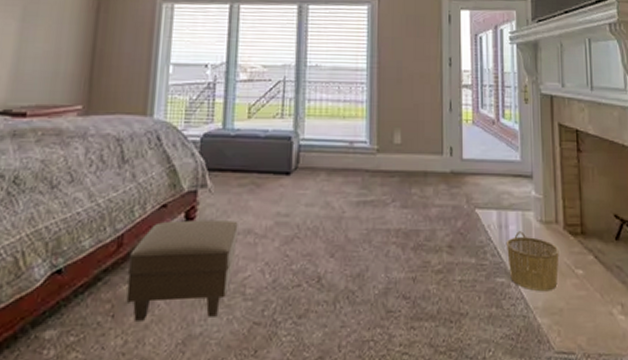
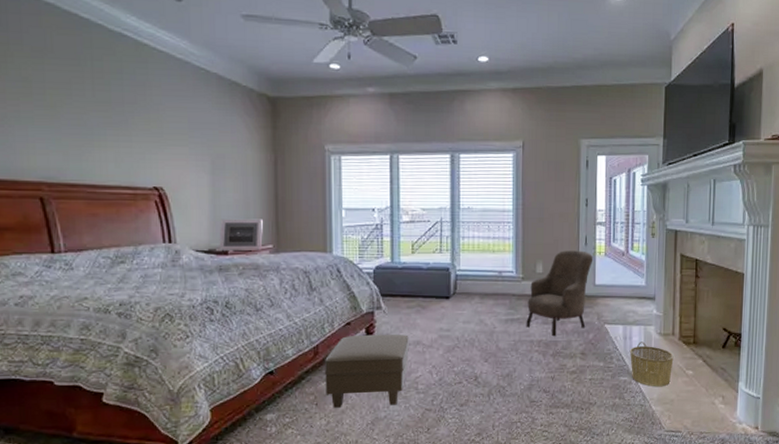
picture frame: none [16,73,76,112] -> present [219,218,264,250]
armchair: none [381,116,460,225] -> present [526,249,594,337]

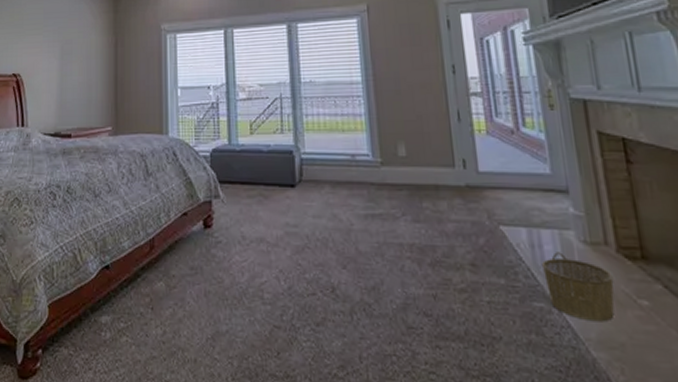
picture frame: present [219,218,264,250] -> none [64,100,104,133]
ottoman: present [324,334,409,408] -> none [160,227,252,317]
armchair: present [526,249,594,337] -> none [390,127,473,240]

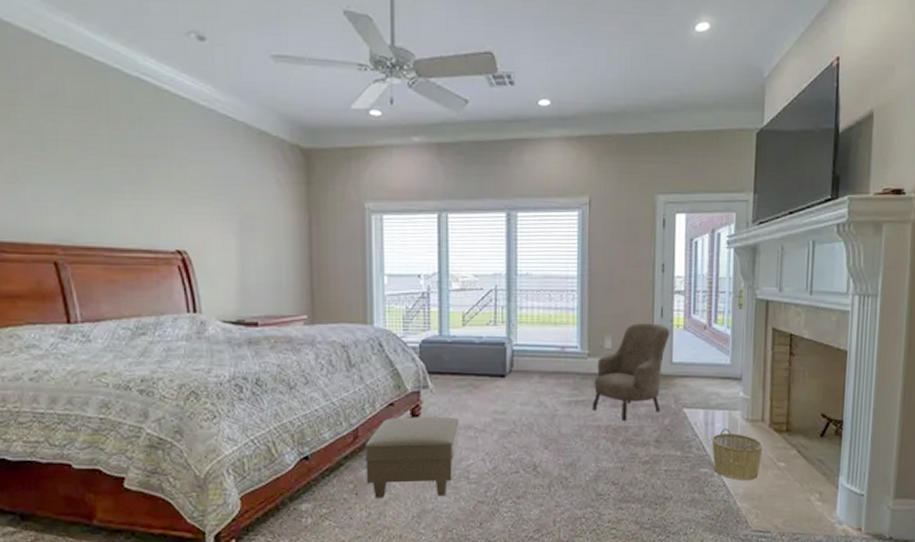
ottoman: none [160,227,252,317] -> present [364,416,459,498]
armchair: none [390,127,473,240] -> present [592,322,671,422]

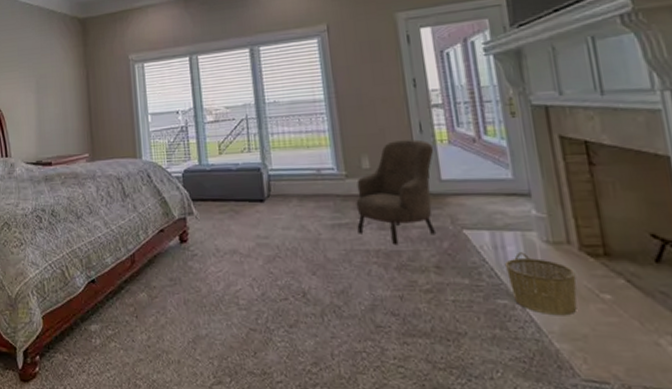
ottoman: present [364,416,459,498] -> none [141,241,227,322]

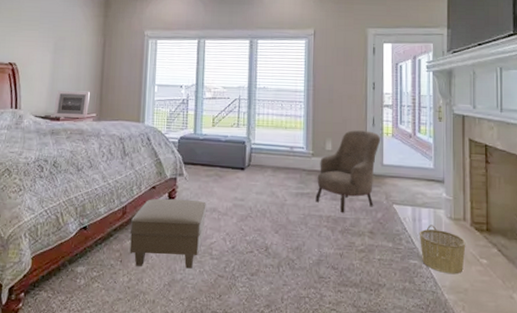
picture frame: none [44,129,80,162] -> present [53,90,91,118]
ottoman: none [141,241,227,322] -> present [129,198,206,269]

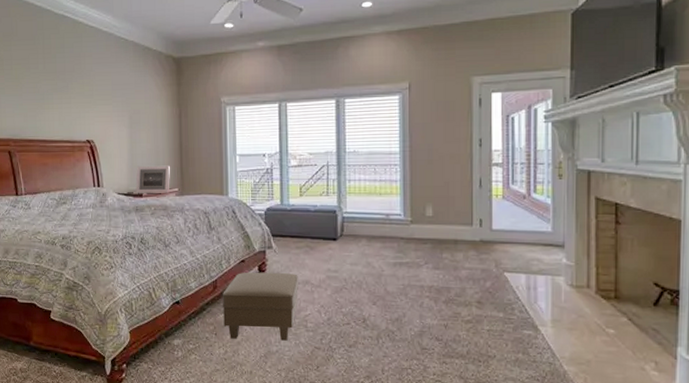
armchair: present [315,129,381,213] -> none [416,192,490,283]
basket: present [419,225,466,275] -> none [534,293,590,345]

